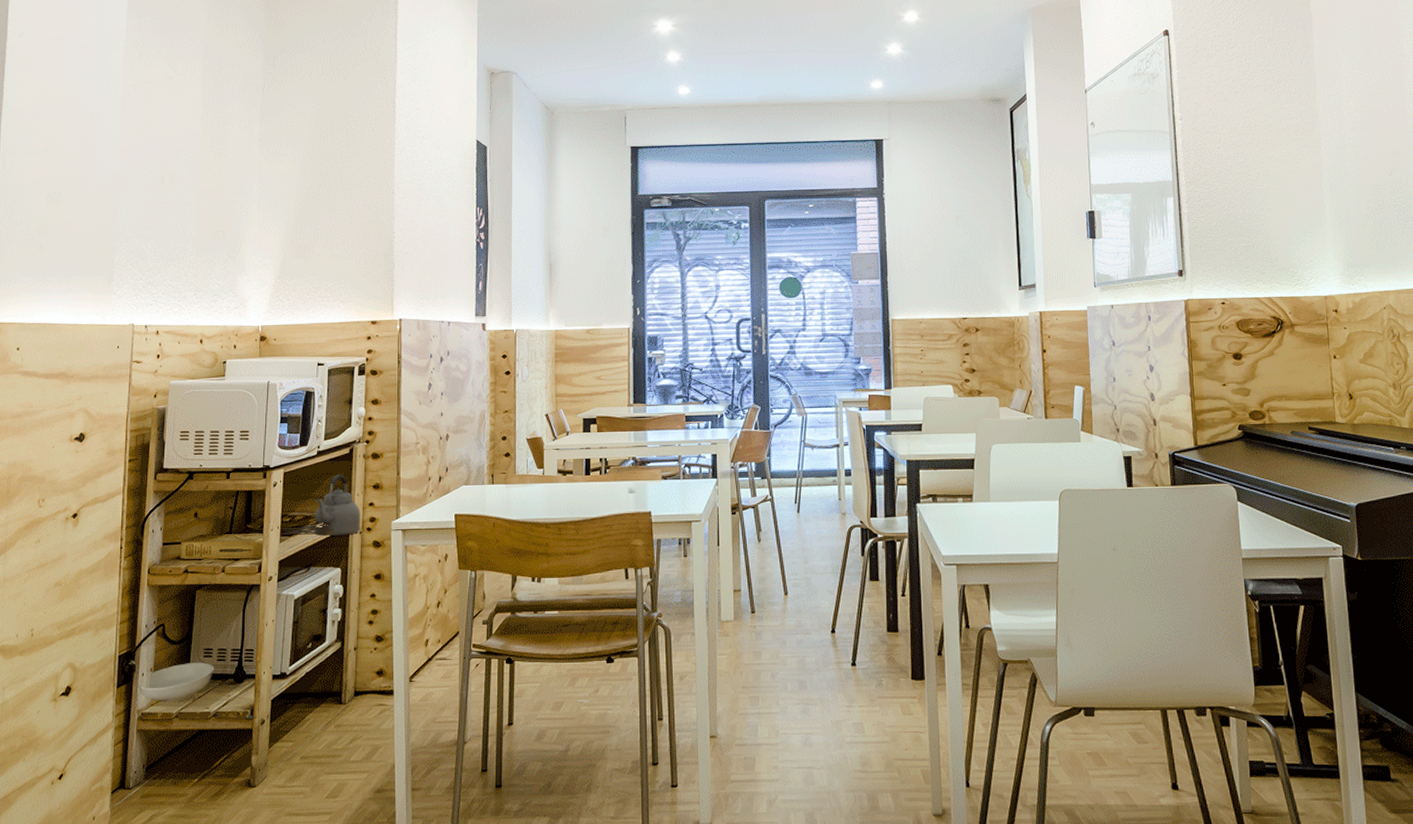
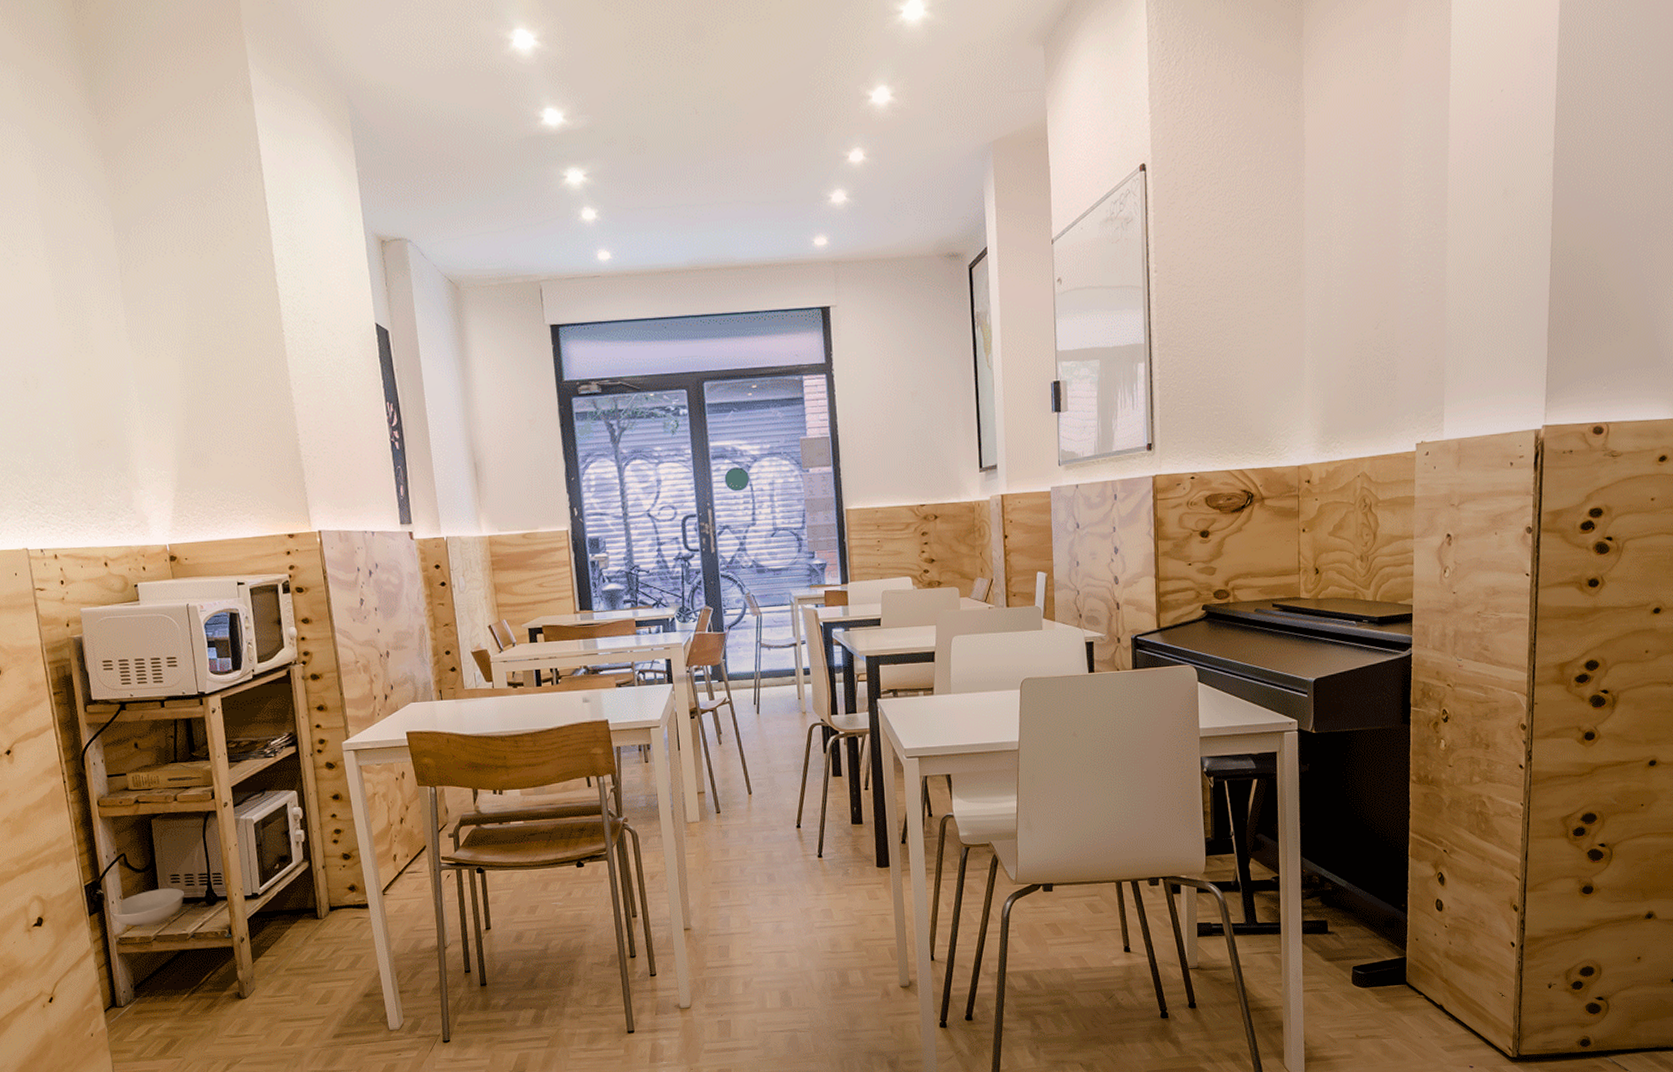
kettle: present [314,474,360,537] -> none [259,697,310,761]

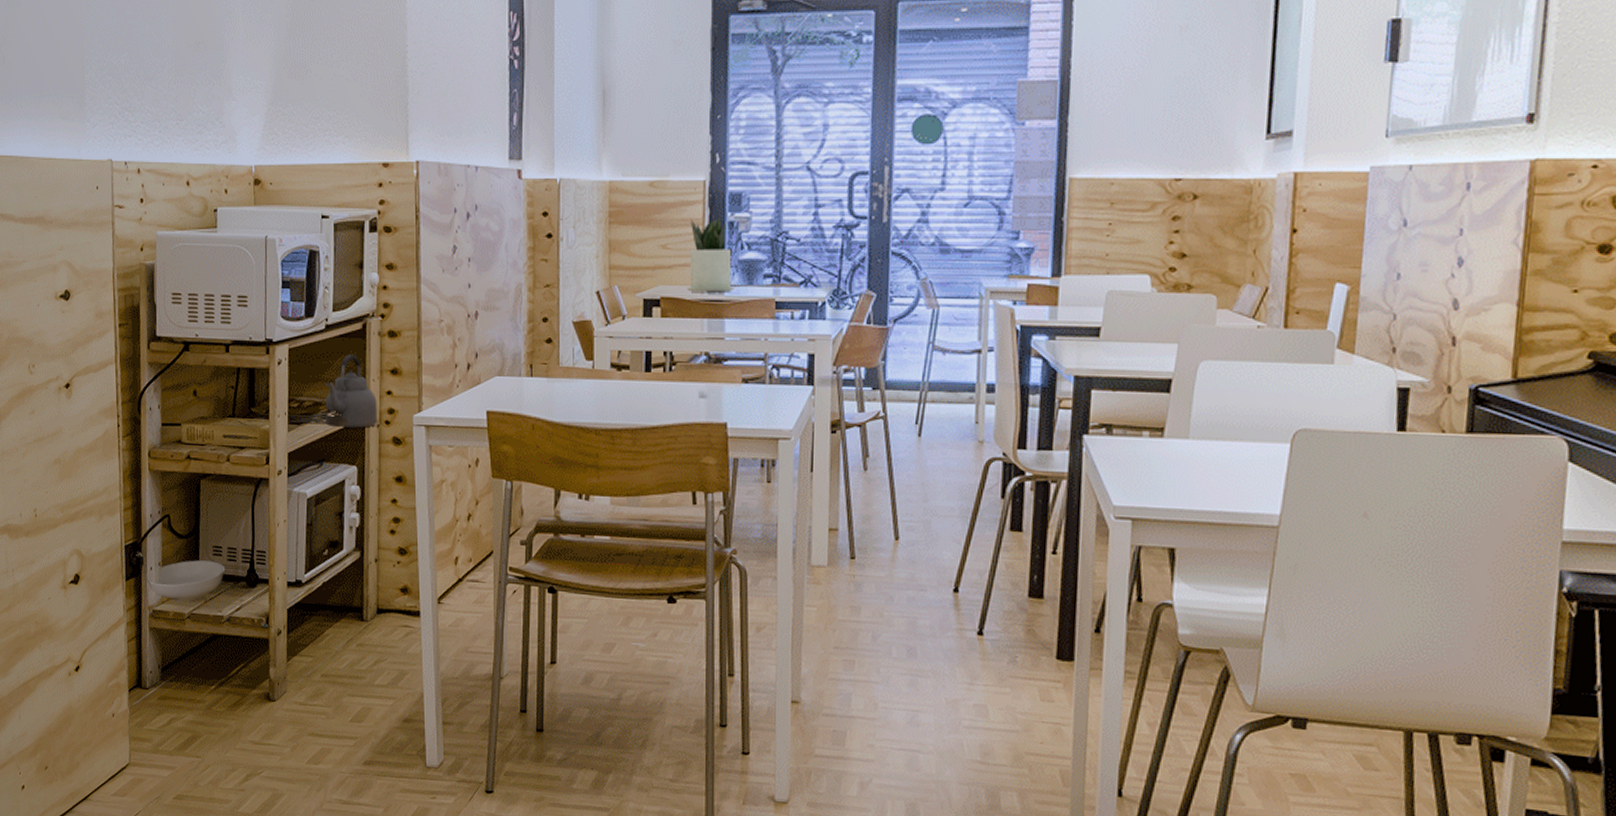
kettle: none [259,697,310,761] -> present [325,354,377,429]
planter: none [559,558,602,620] -> present [685,217,736,293]

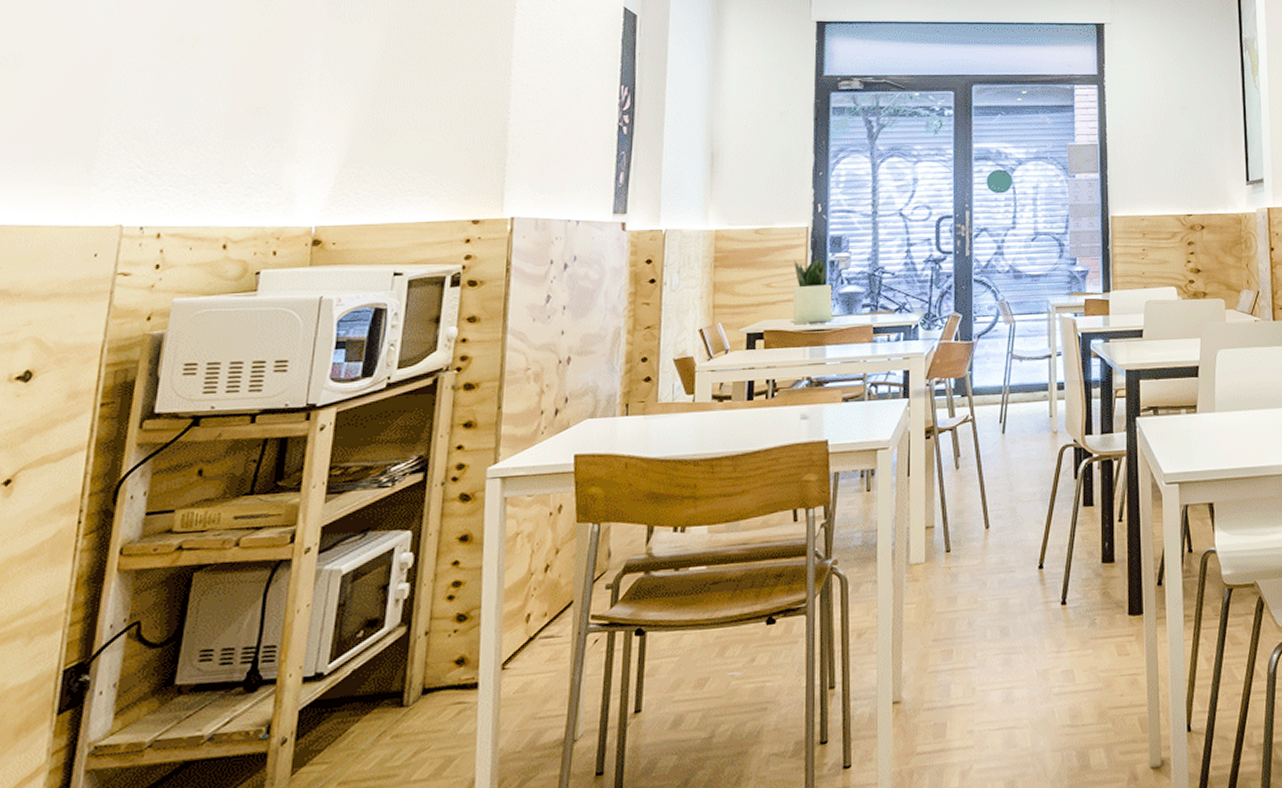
bowl: present [146,560,225,602] -> none [91,668,214,729]
kettle: present [325,354,377,429] -> none [375,411,444,492]

